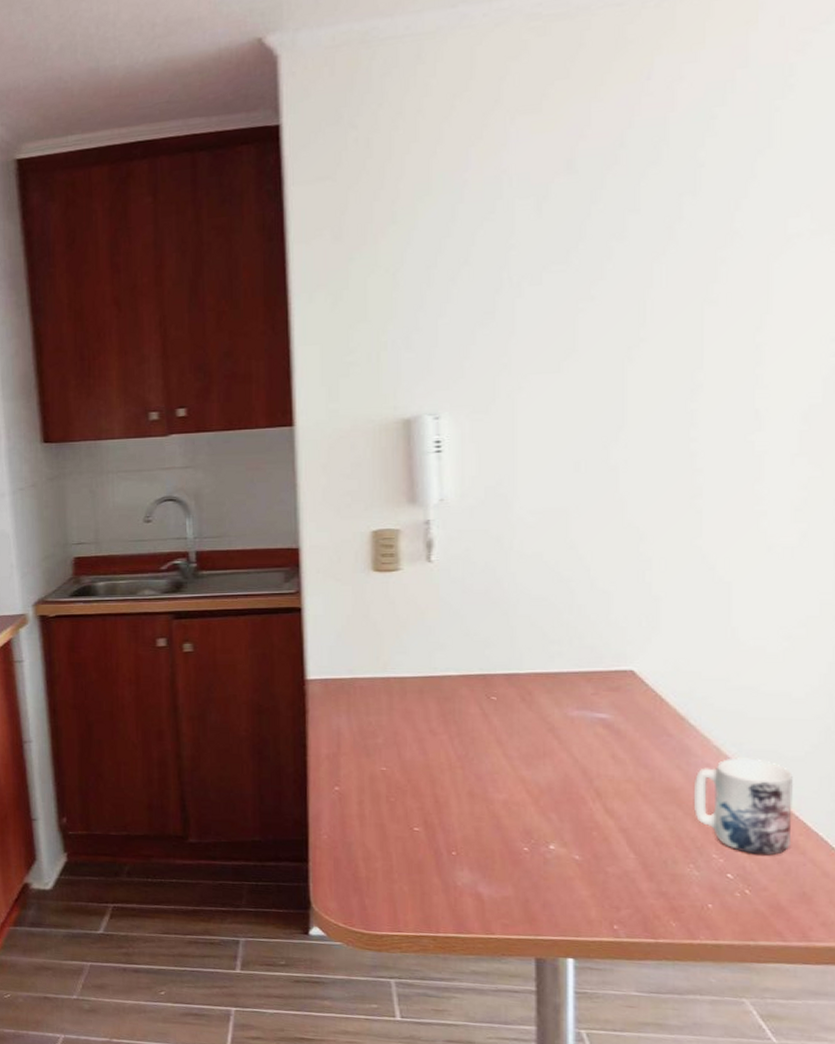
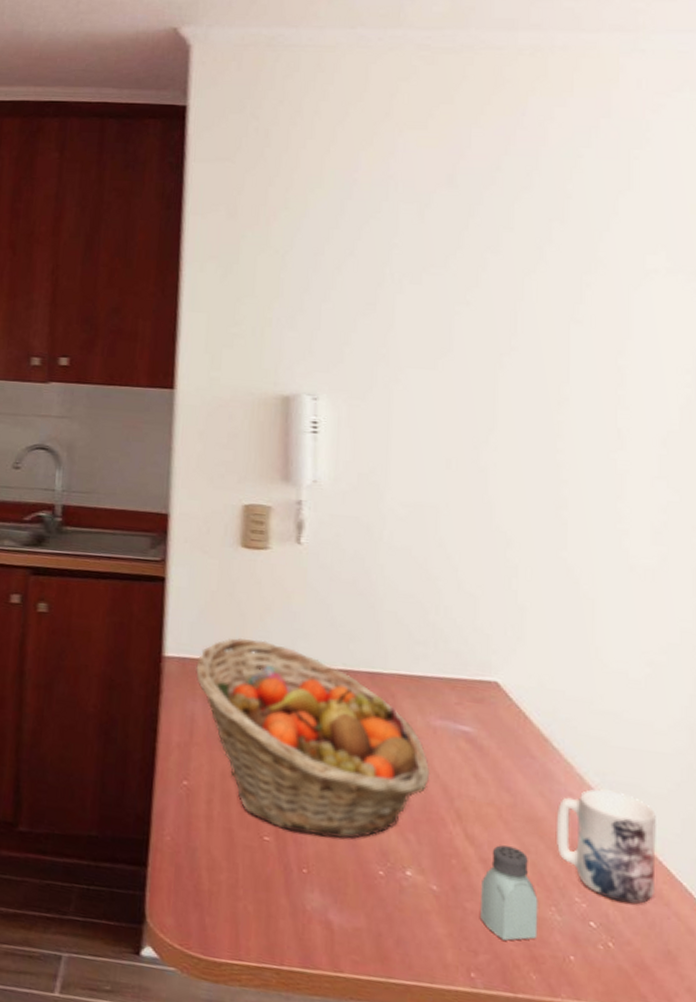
fruit basket: none [338,655,568,824] -> present [196,637,429,839]
saltshaker: none [622,815,677,896] -> present [481,845,538,941]

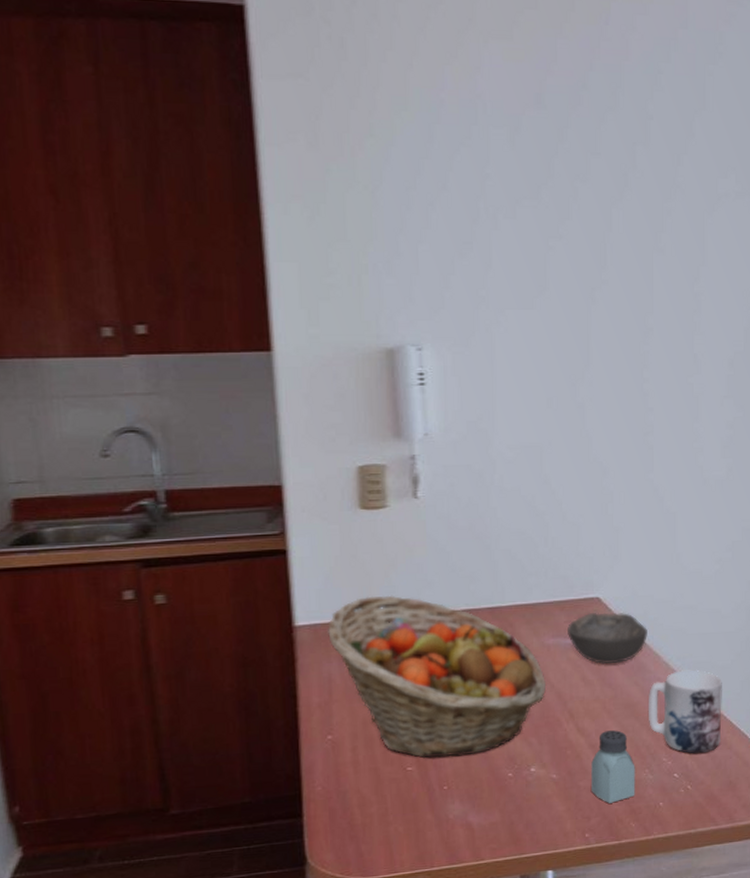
bowl: none [458,697,557,766] -> present [568,612,647,665]

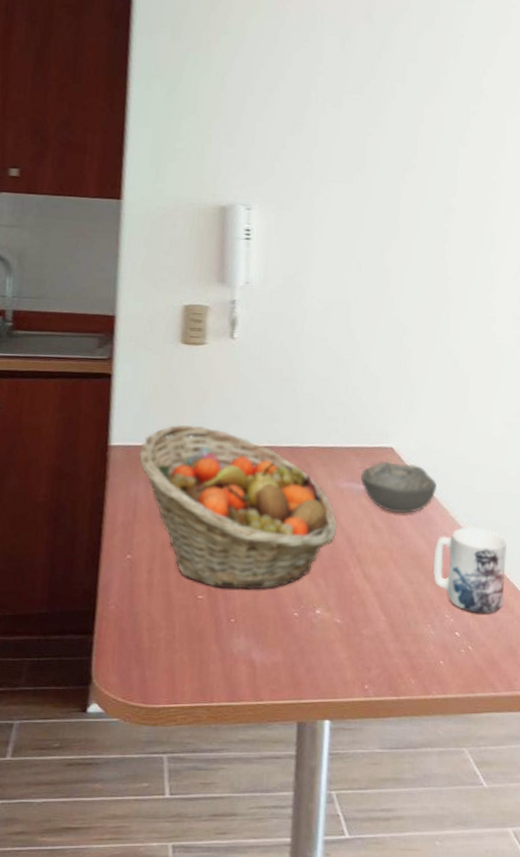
saltshaker: present [591,730,635,803] -> none [374,580,418,656]

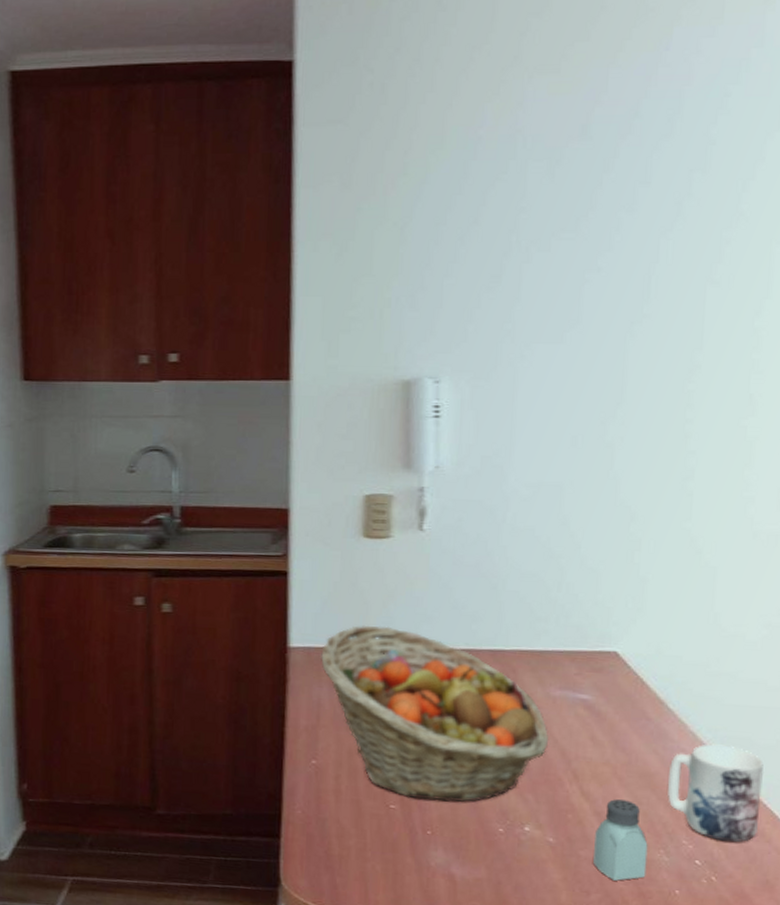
bowl: present [361,461,437,514] -> none [577,666,673,727]
saltshaker: none [374,580,418,656] -> present [593,799,648,881]

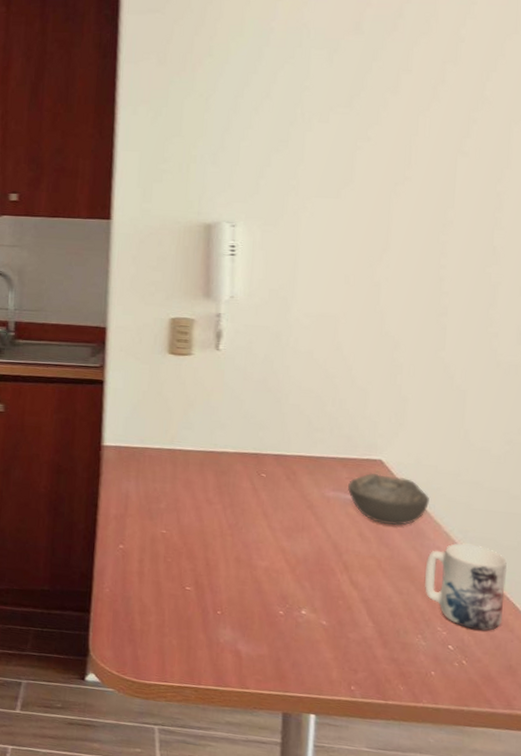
fruit basket: present [321,625,548,803] -> none [130,429,323,587]
bowl: none [577,666,673,727] -> present [348,472,429,526]
saltshaker: present [593,799,648,881] -> none [361,588,408,661]

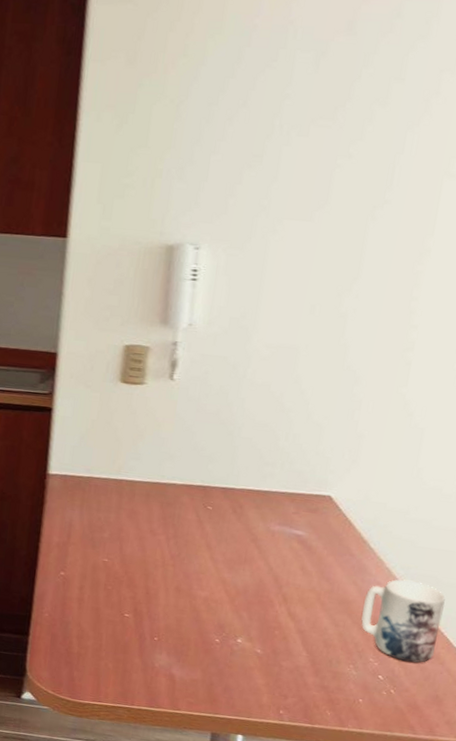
bowl: present [348,472,429,526] -> none [294,508,375,561]

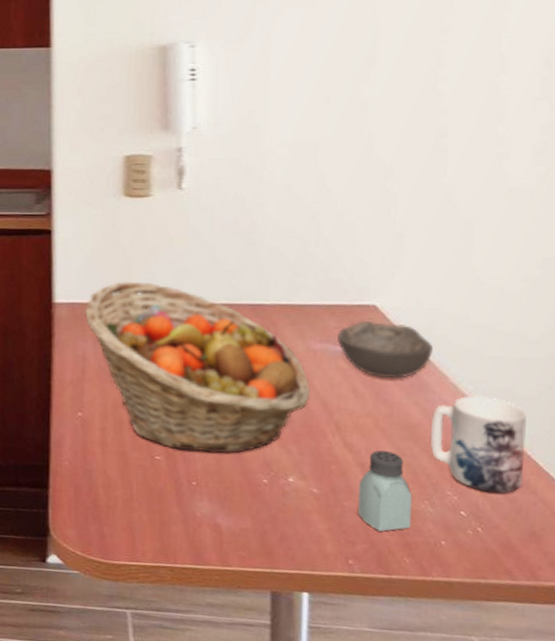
fruit basket: none [75,459,265,616] -> present [85,281,310,454]
saltshaker: none [293,620,341,689] -> present [358,450,412,532]
bowl: none [294,508,375,561] -> present [337,320,433,379]

